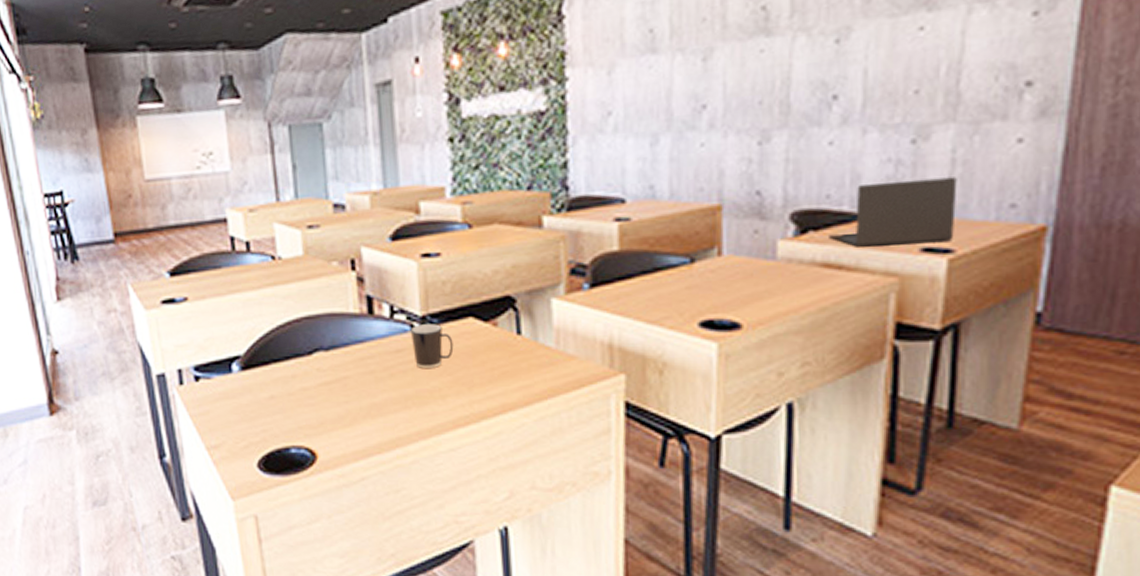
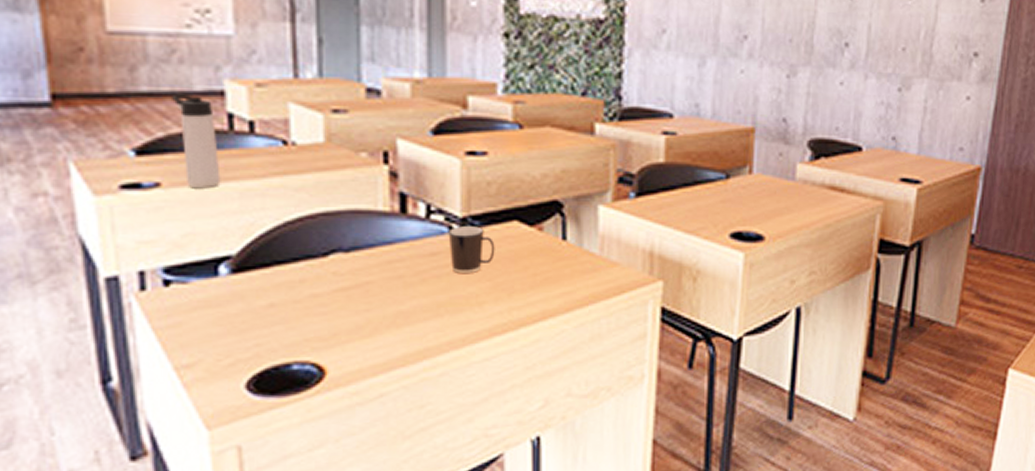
thermos bottle: none [191,223,229,301] -> present [172,93,221,189]
laptop: present [829,177,957,247] -> none [836,121,927,175]

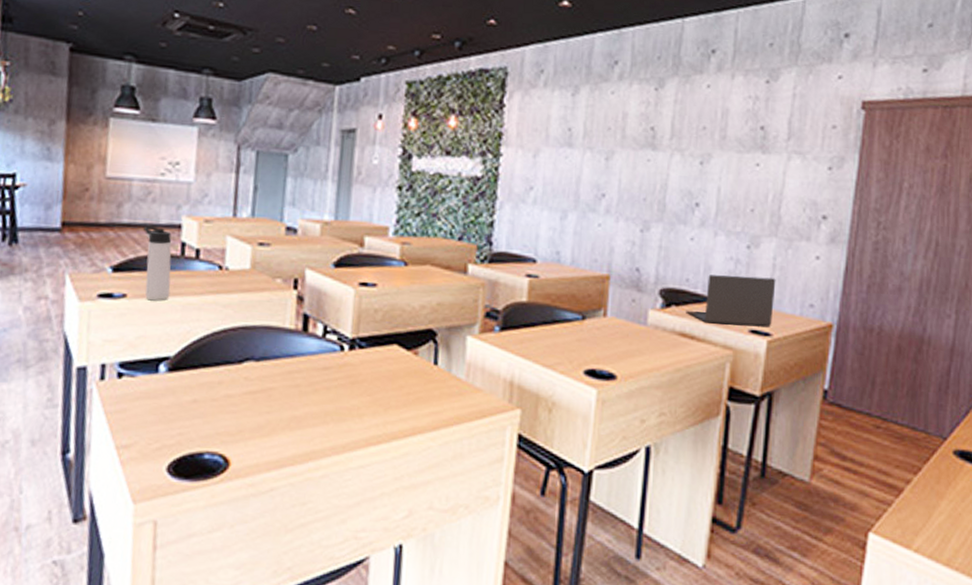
mug: present [448,226,495,273] -> none [338,346,377,388]
laptop: none [836,121,927,175] -> present [686,275,776,328]

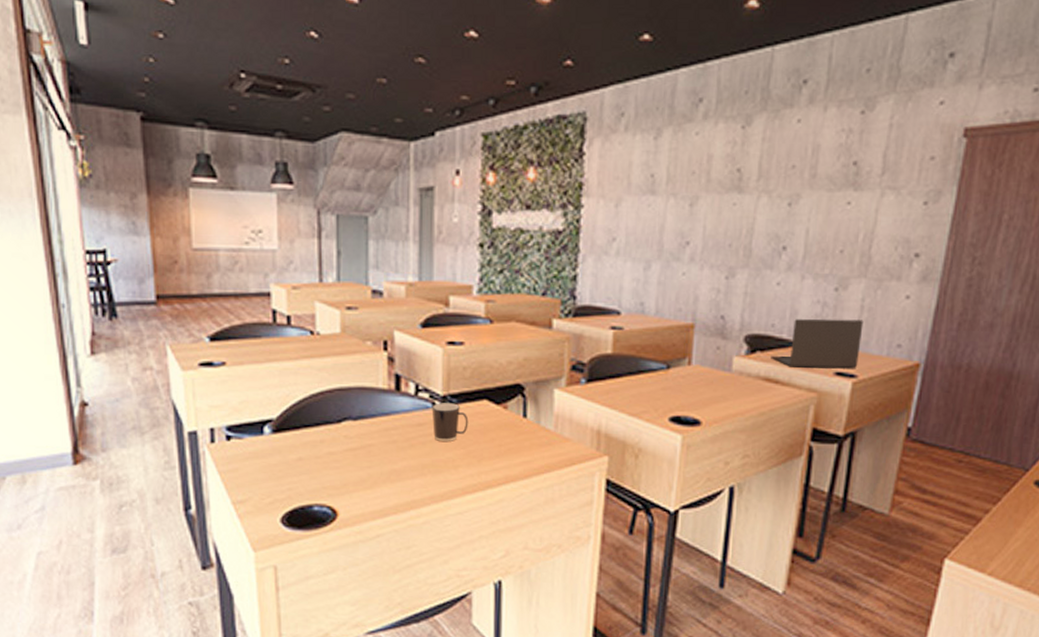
thermos bottle: present [144,225,172,301] -> none [235,294,267,368]
mug: none [338,346,377,388] -> present [431,403,469,441]

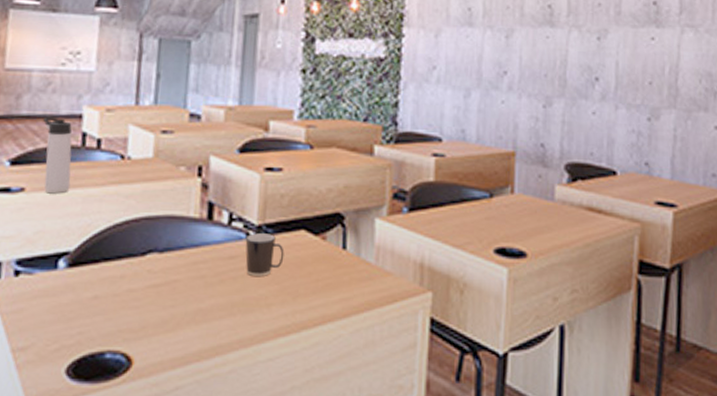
thermos bottle: none [235,294,267,368] -> present [43,116,73,194]
laptop: present [771,318,864,369] -> none [592,147,678,199]

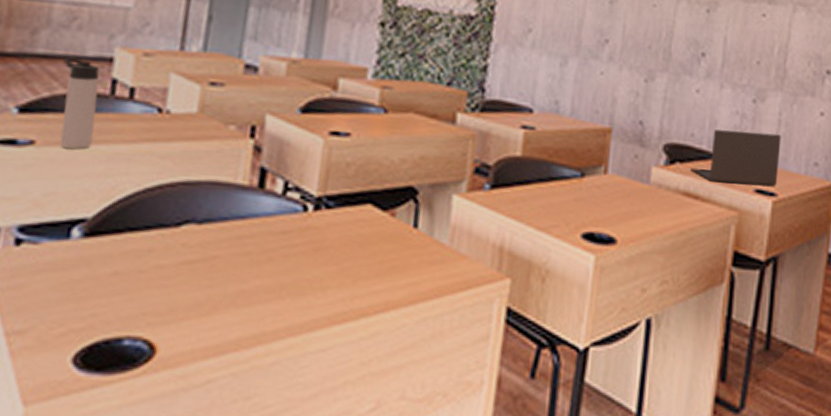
mug: present [245,233,285,276] -> none [299,205,347,255]
laptop: none [592,147,678,199] -> present [690,129,781,187]

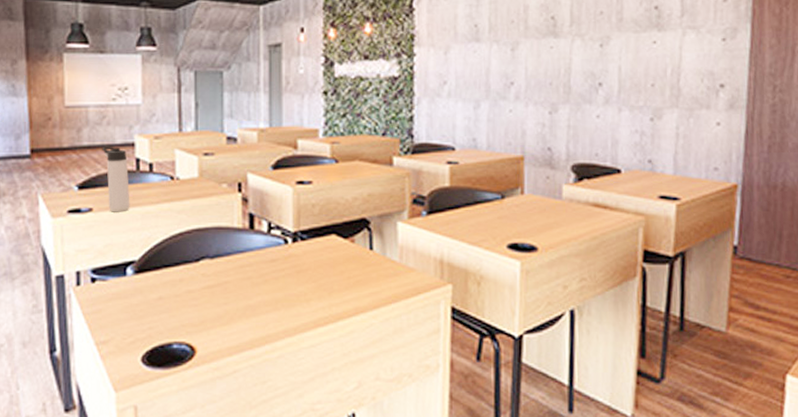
laptop: present [690,129,781,187] -> none [597,146,681,193]

